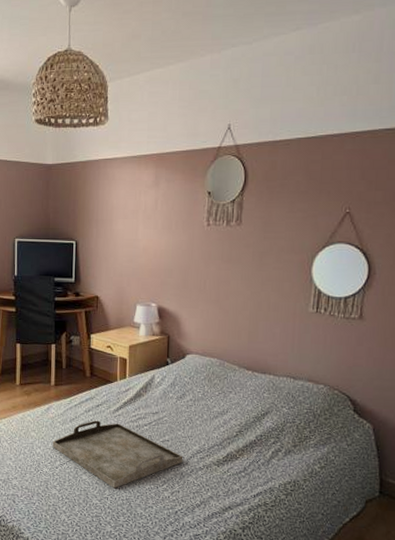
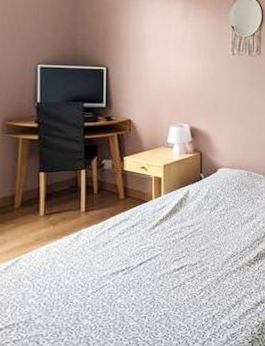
serving tray: present [52,420,183,489] -> none [83,240,219,306]

